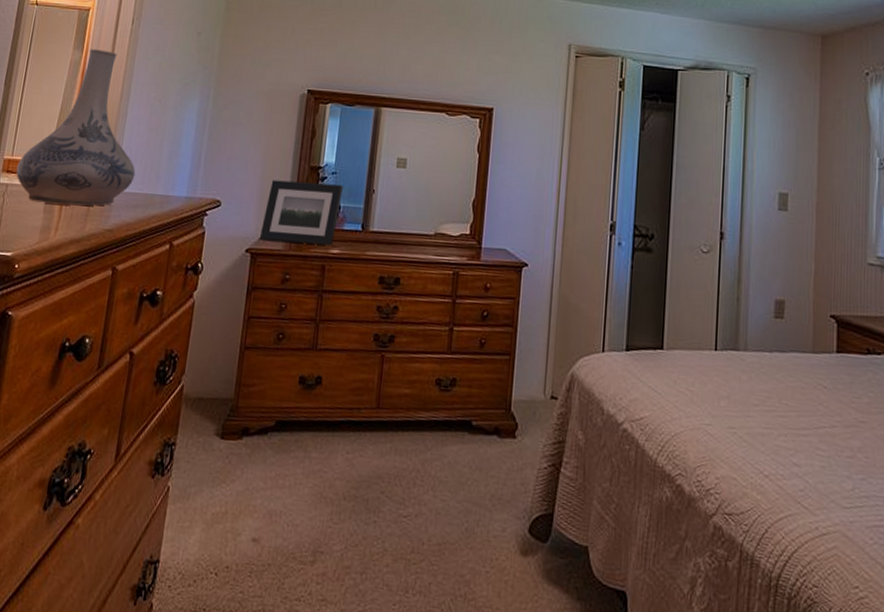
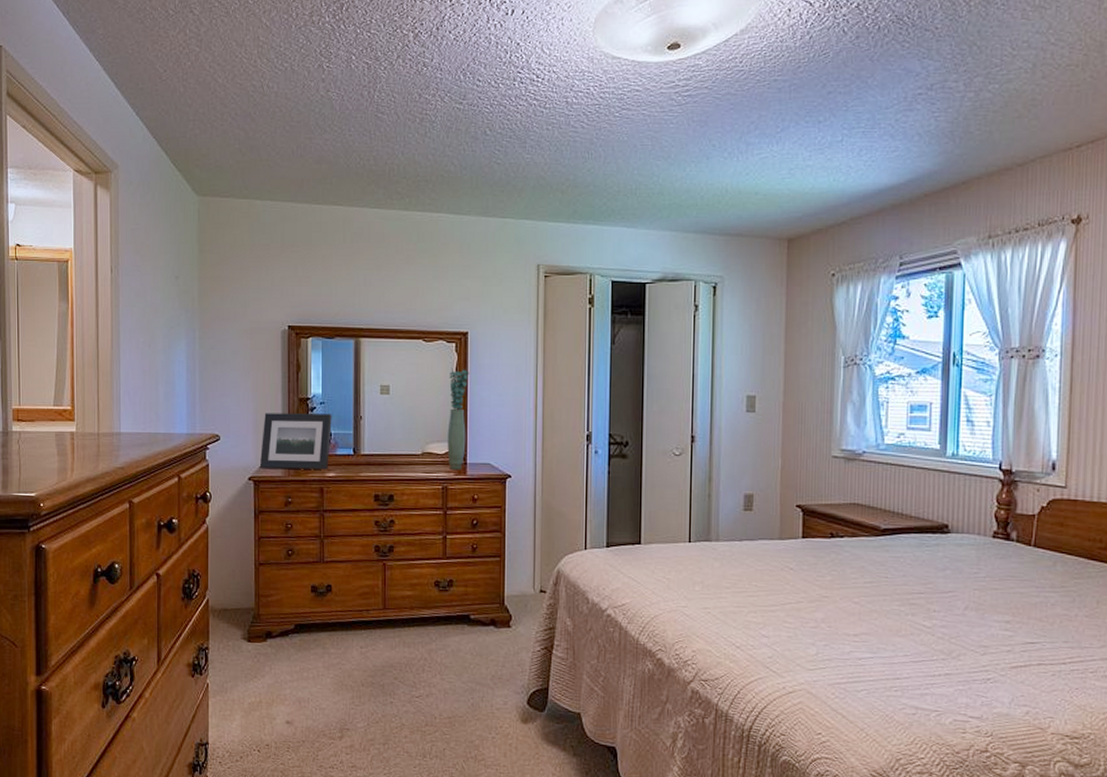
decorative vase: present [16,49,136,206] -> none [25,299,136,448]
vase: none [461,144,492,255] -> present [447,366,469,471]

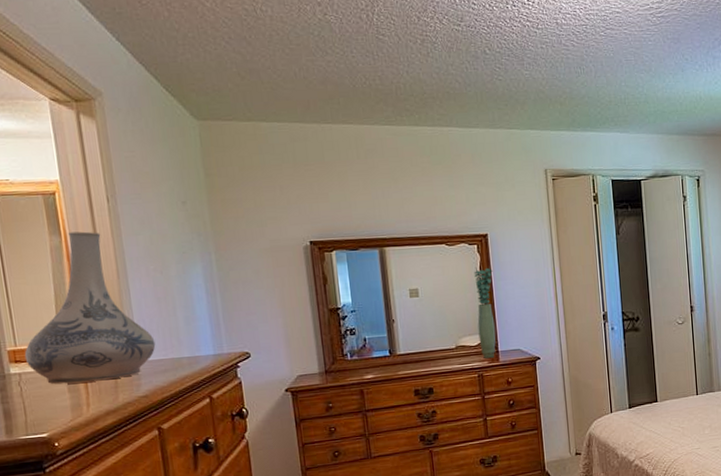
decorative vase: none [25,299,136,448] -> present [24,231,156,385]
picture frame: present [259,413,332,470] -> none [295,320,366,379]

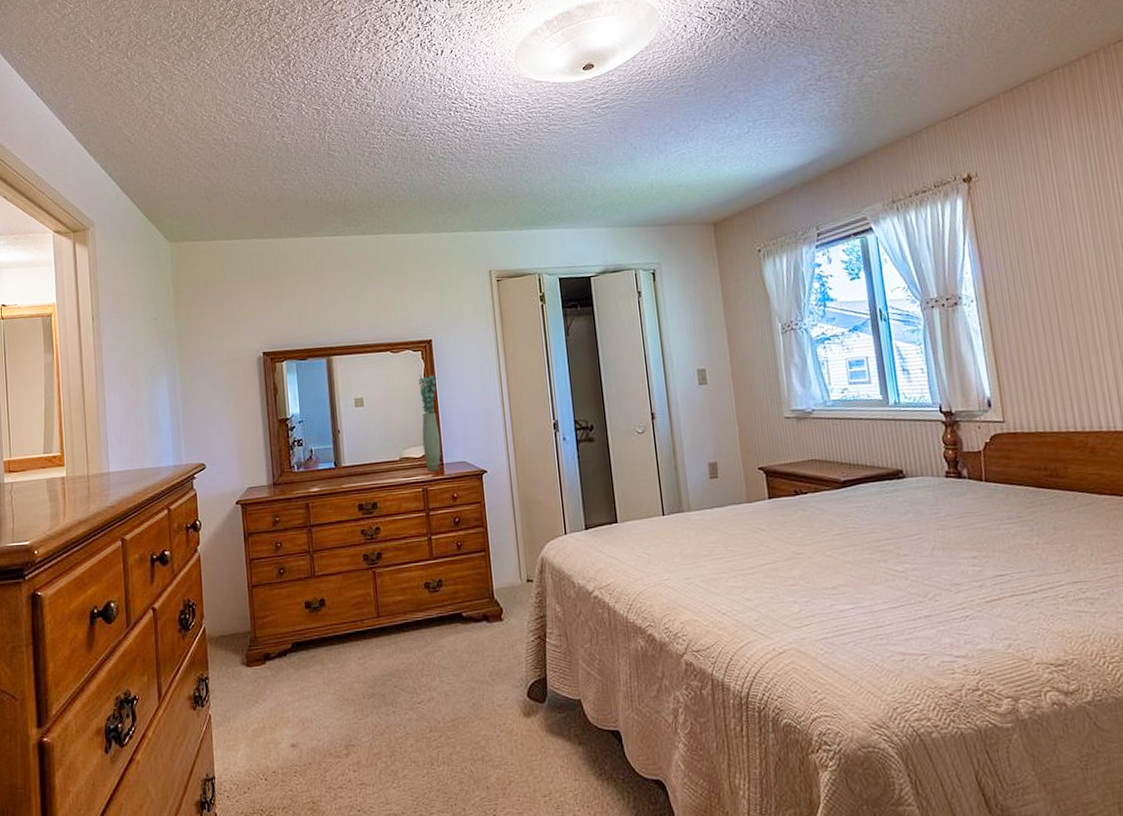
decorative vase: present [24,231,156,385] -> none [16,349,124,494]

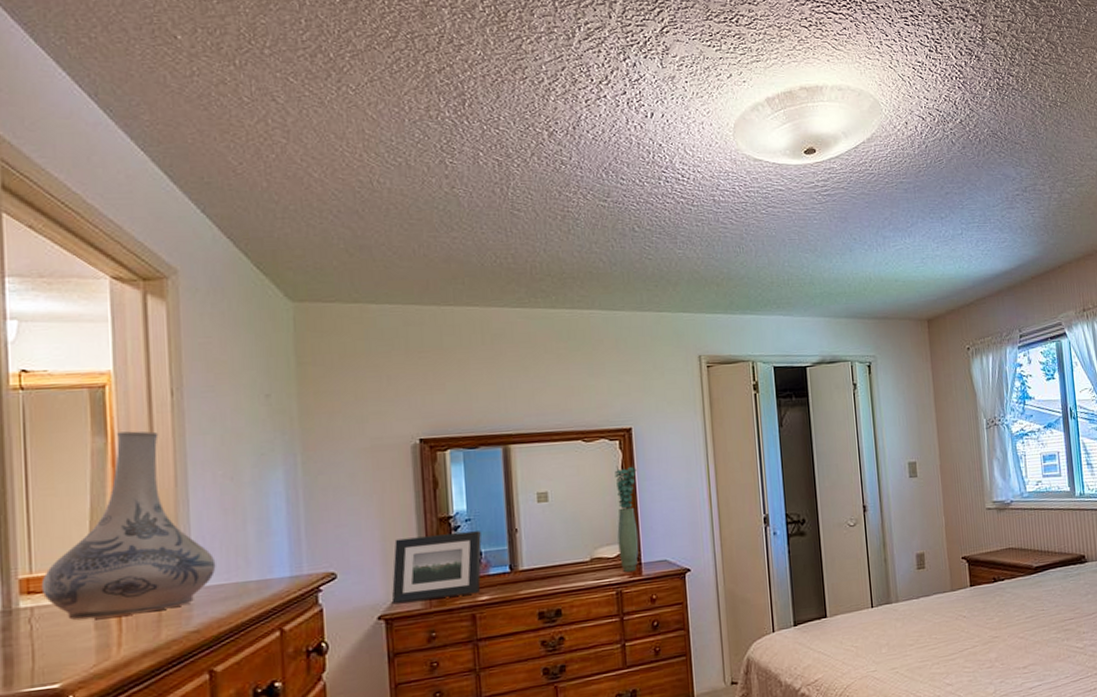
decorative vase: none [16,349,124,494] -> present [41,431,216,621]
picture frame: none [245,431,312,491] -> present [391,531,482,603]

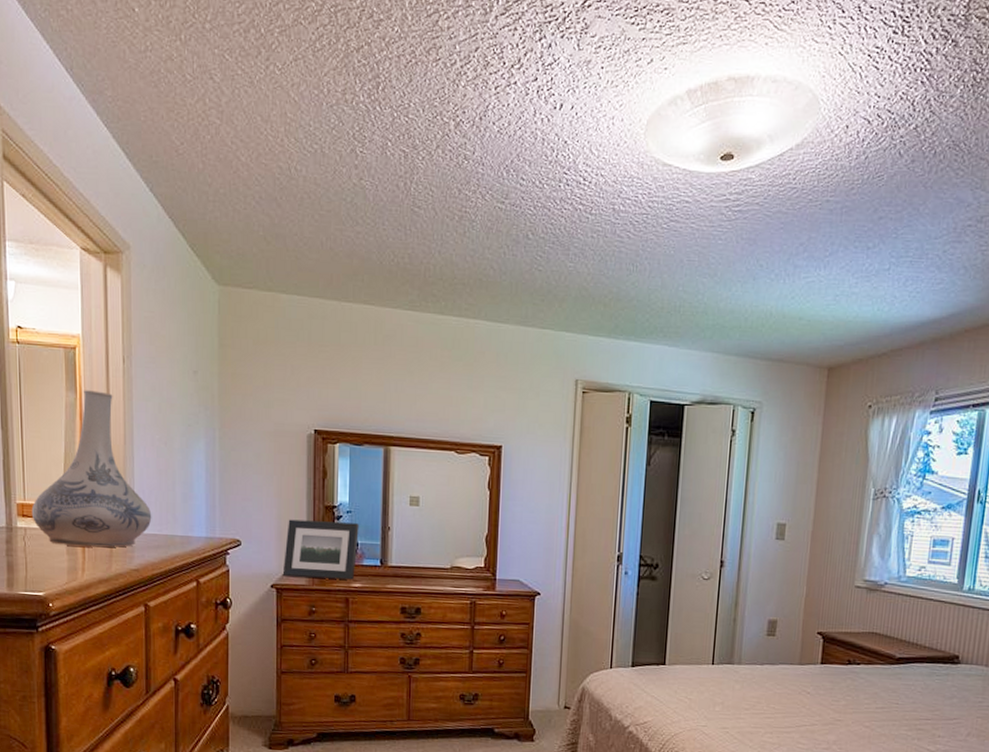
vase: present [614,463,639,573] -> none [476,481,502,586]

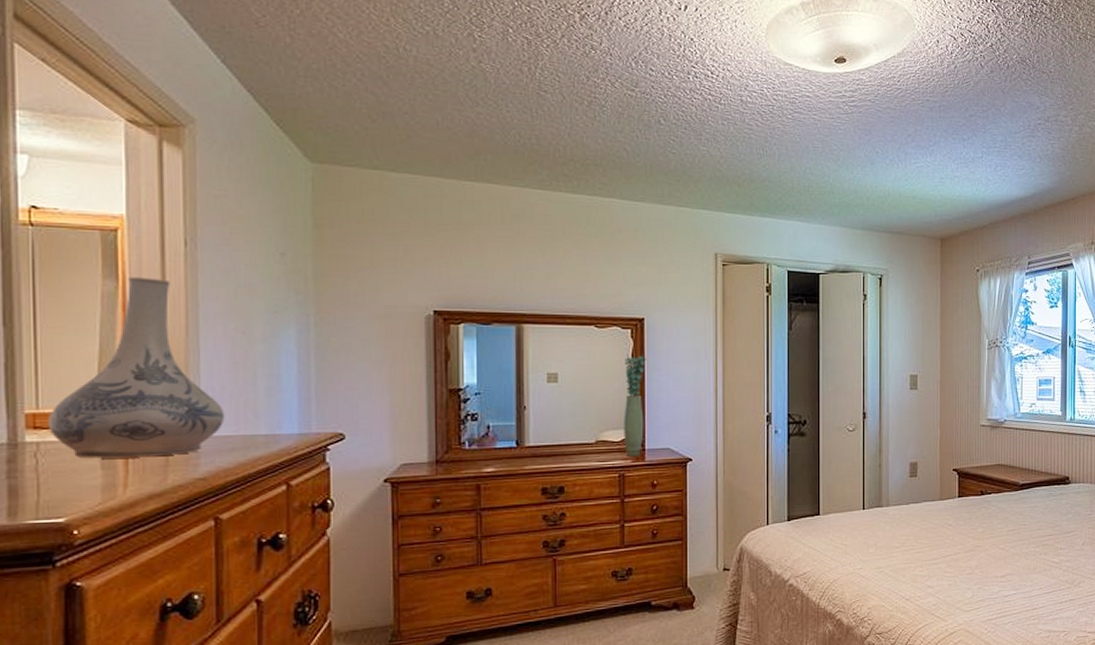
picture frame: present [282,519,359,580] -> none [398,405,490,468]
vase: none [476,481,502,586] -> present [623,352,646,458]

